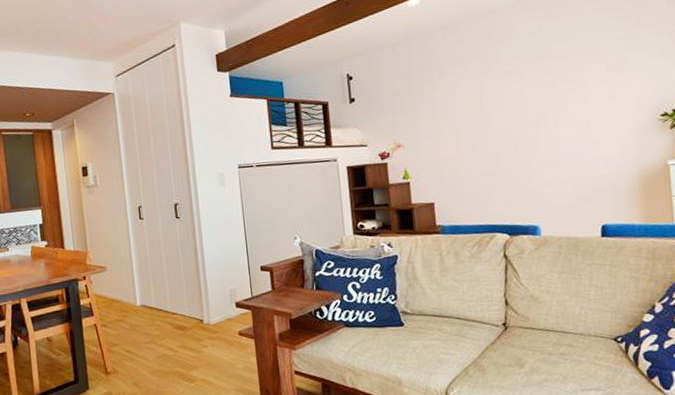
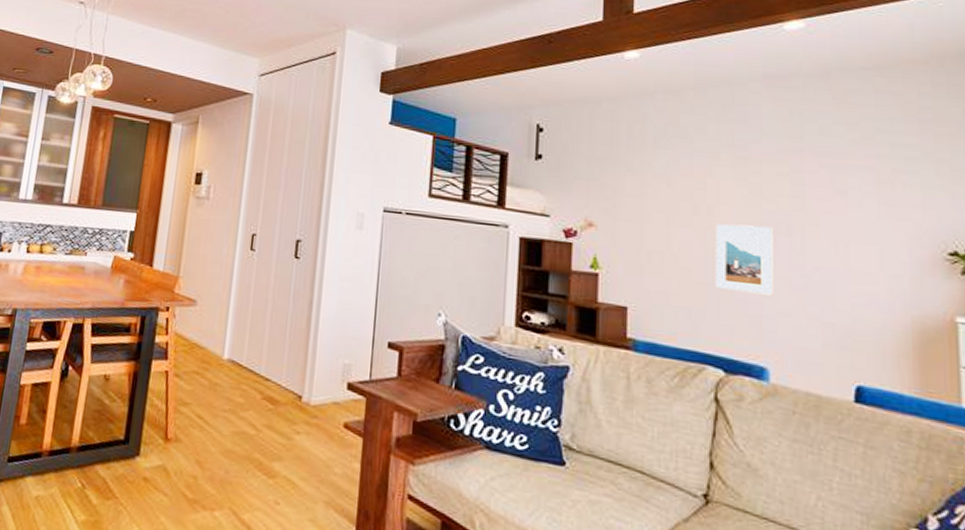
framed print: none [492,121,539,175] -> present [715,224,773,296]

